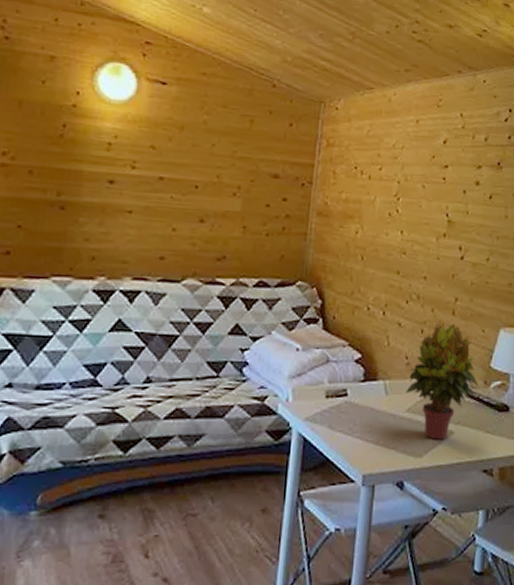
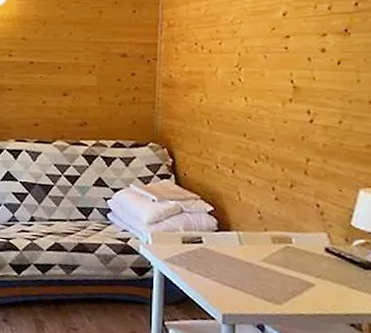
potted plant: present [406,323,478,440] -> none [260,182,338,291]

